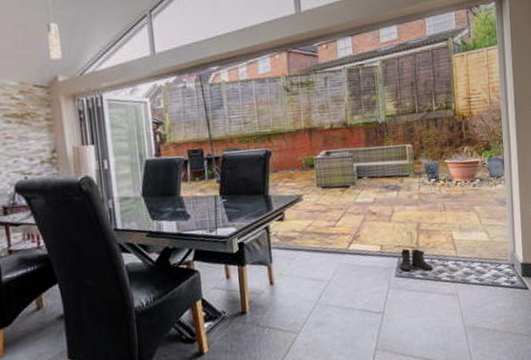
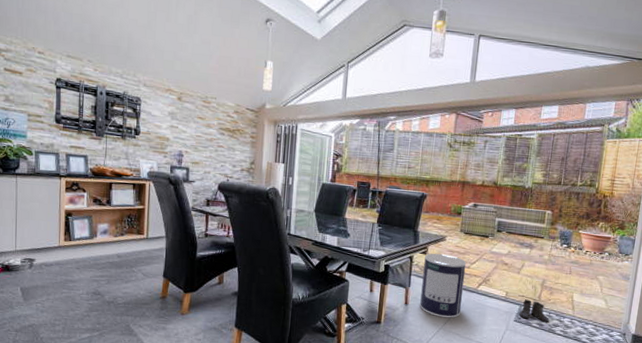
paint can: none [282,216,336,291] -> present [420,253,467,318]

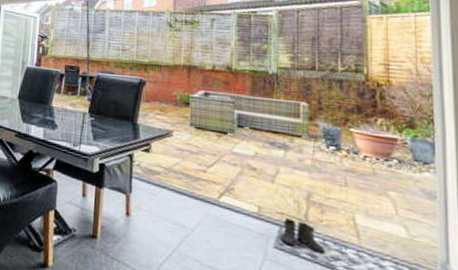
paint can: present [420,253,467,318] -> none [145,151,202,238]

